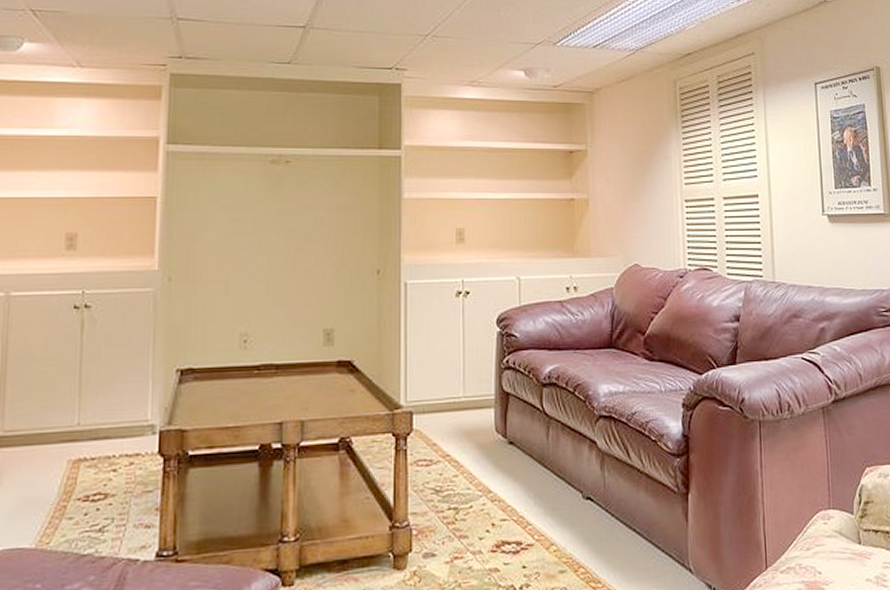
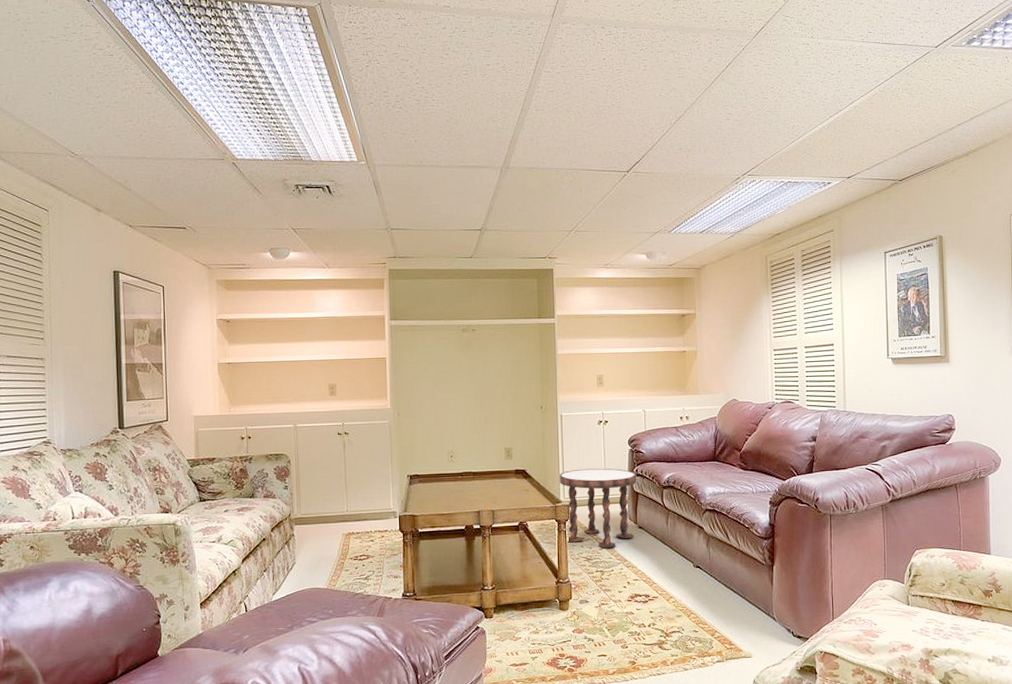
side table: none [399,358,508,474] -> present [559,468,637,548]

